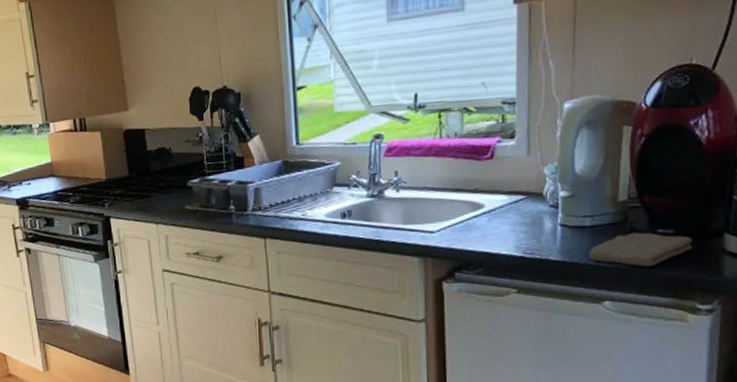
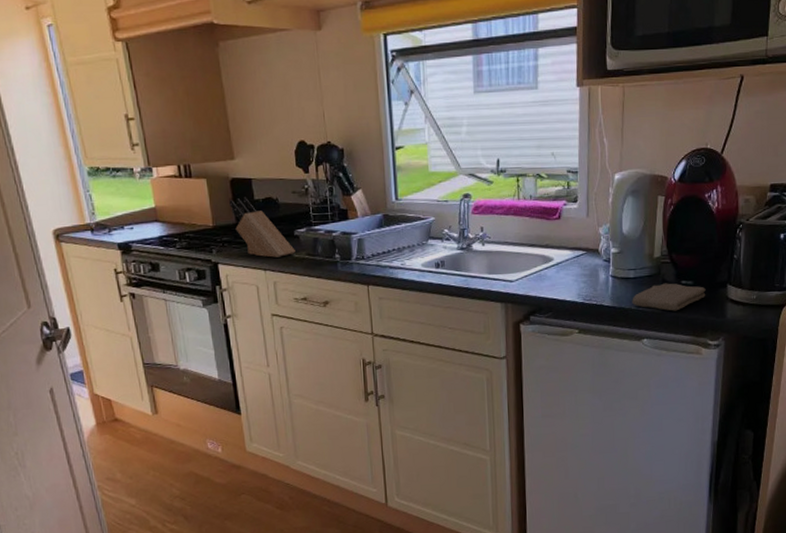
knife block: none [122,148,188,210] -> present [229,197,295,258]

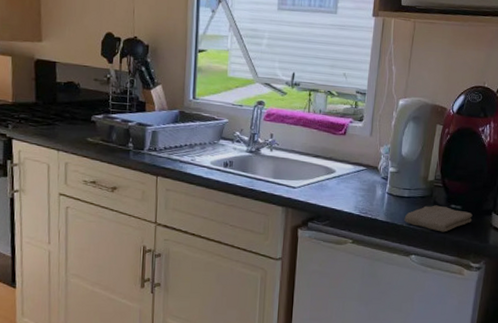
knife block: present [229,197,295,258] -> none [31,78,90,140]

